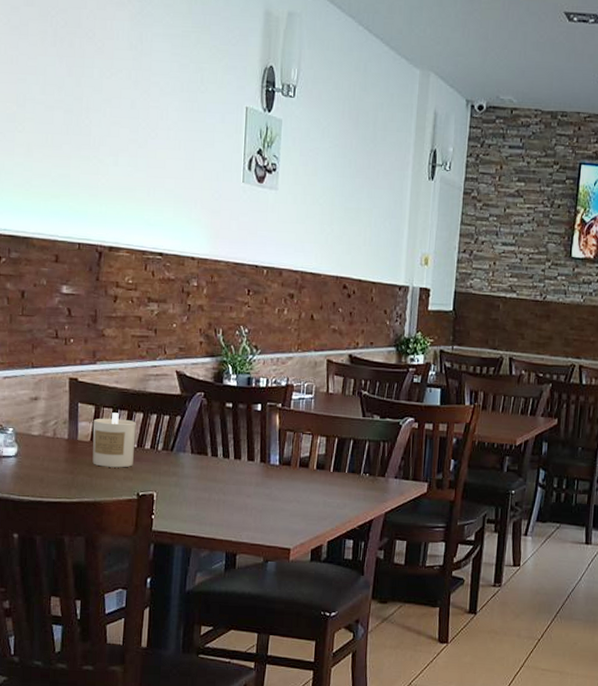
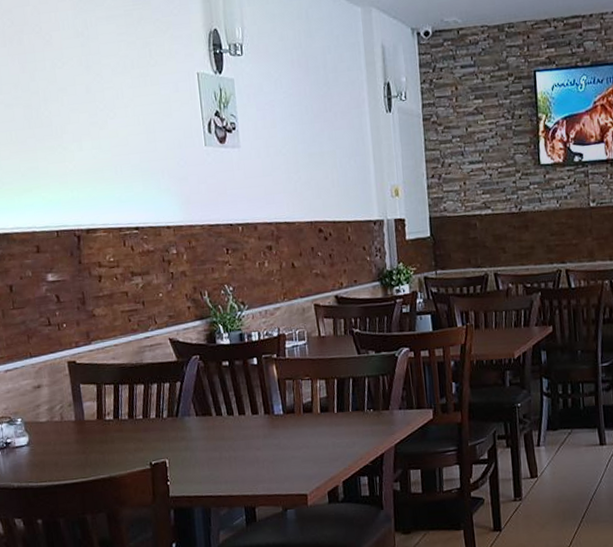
candle: present [92,412,136,468] -> none [96,388,142,443]

